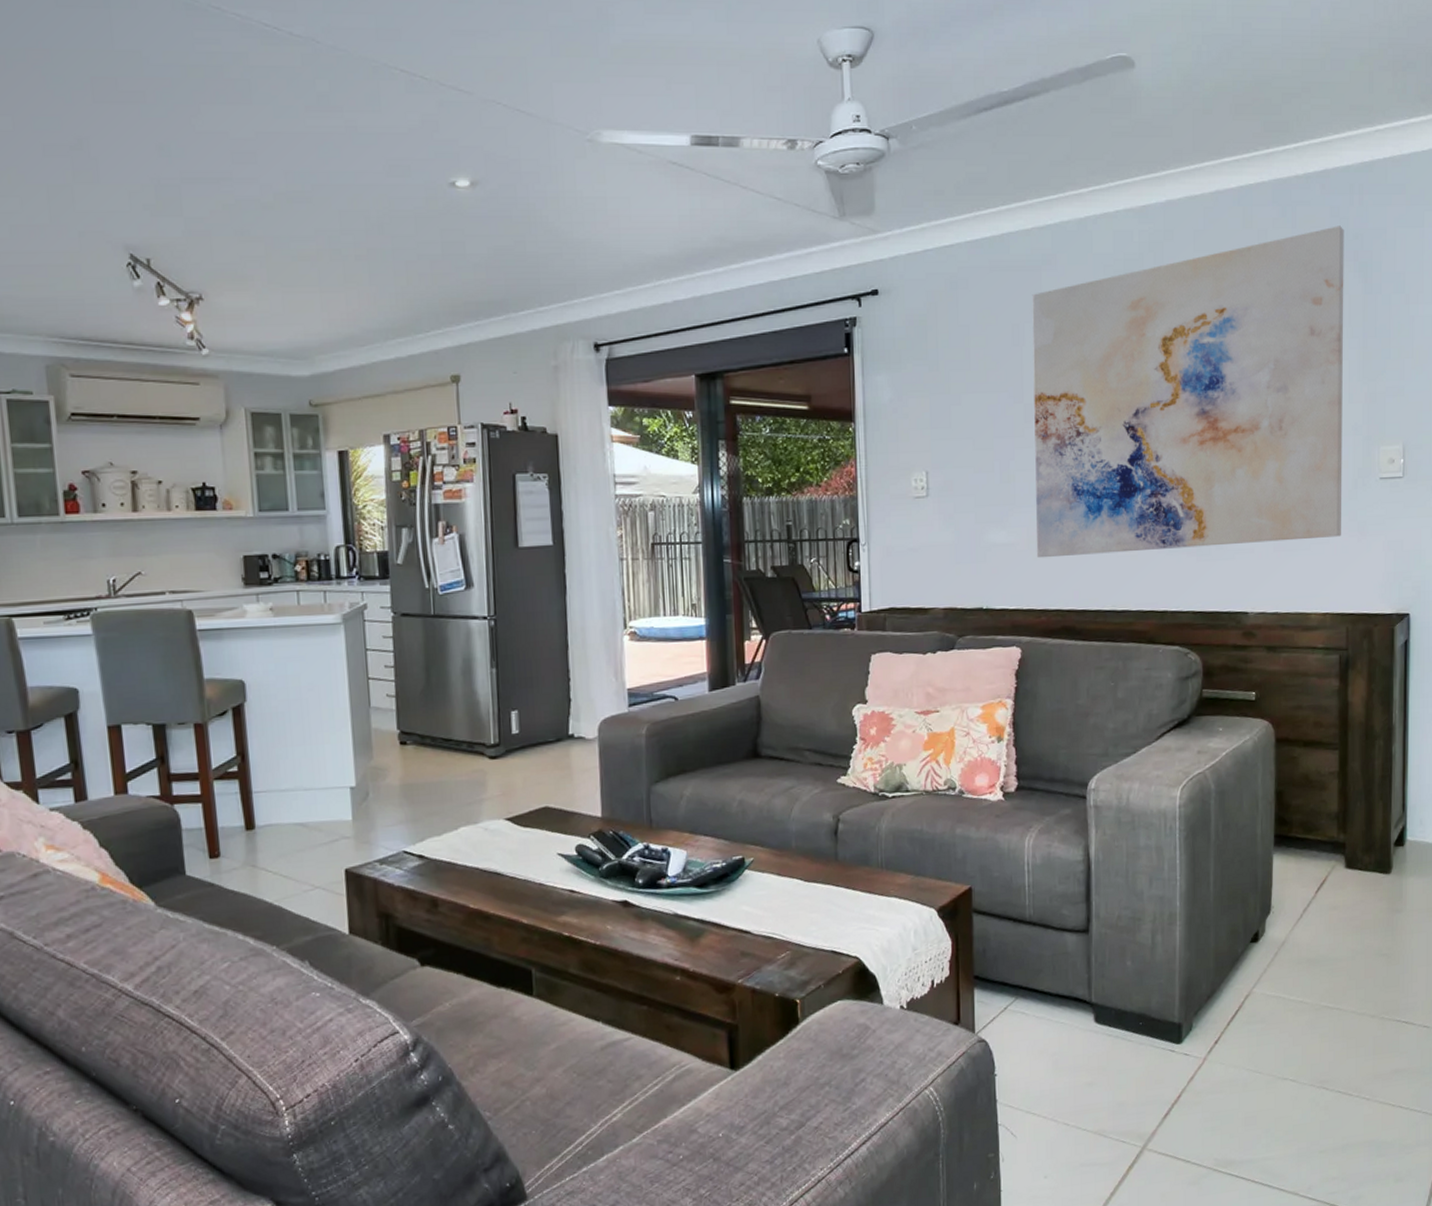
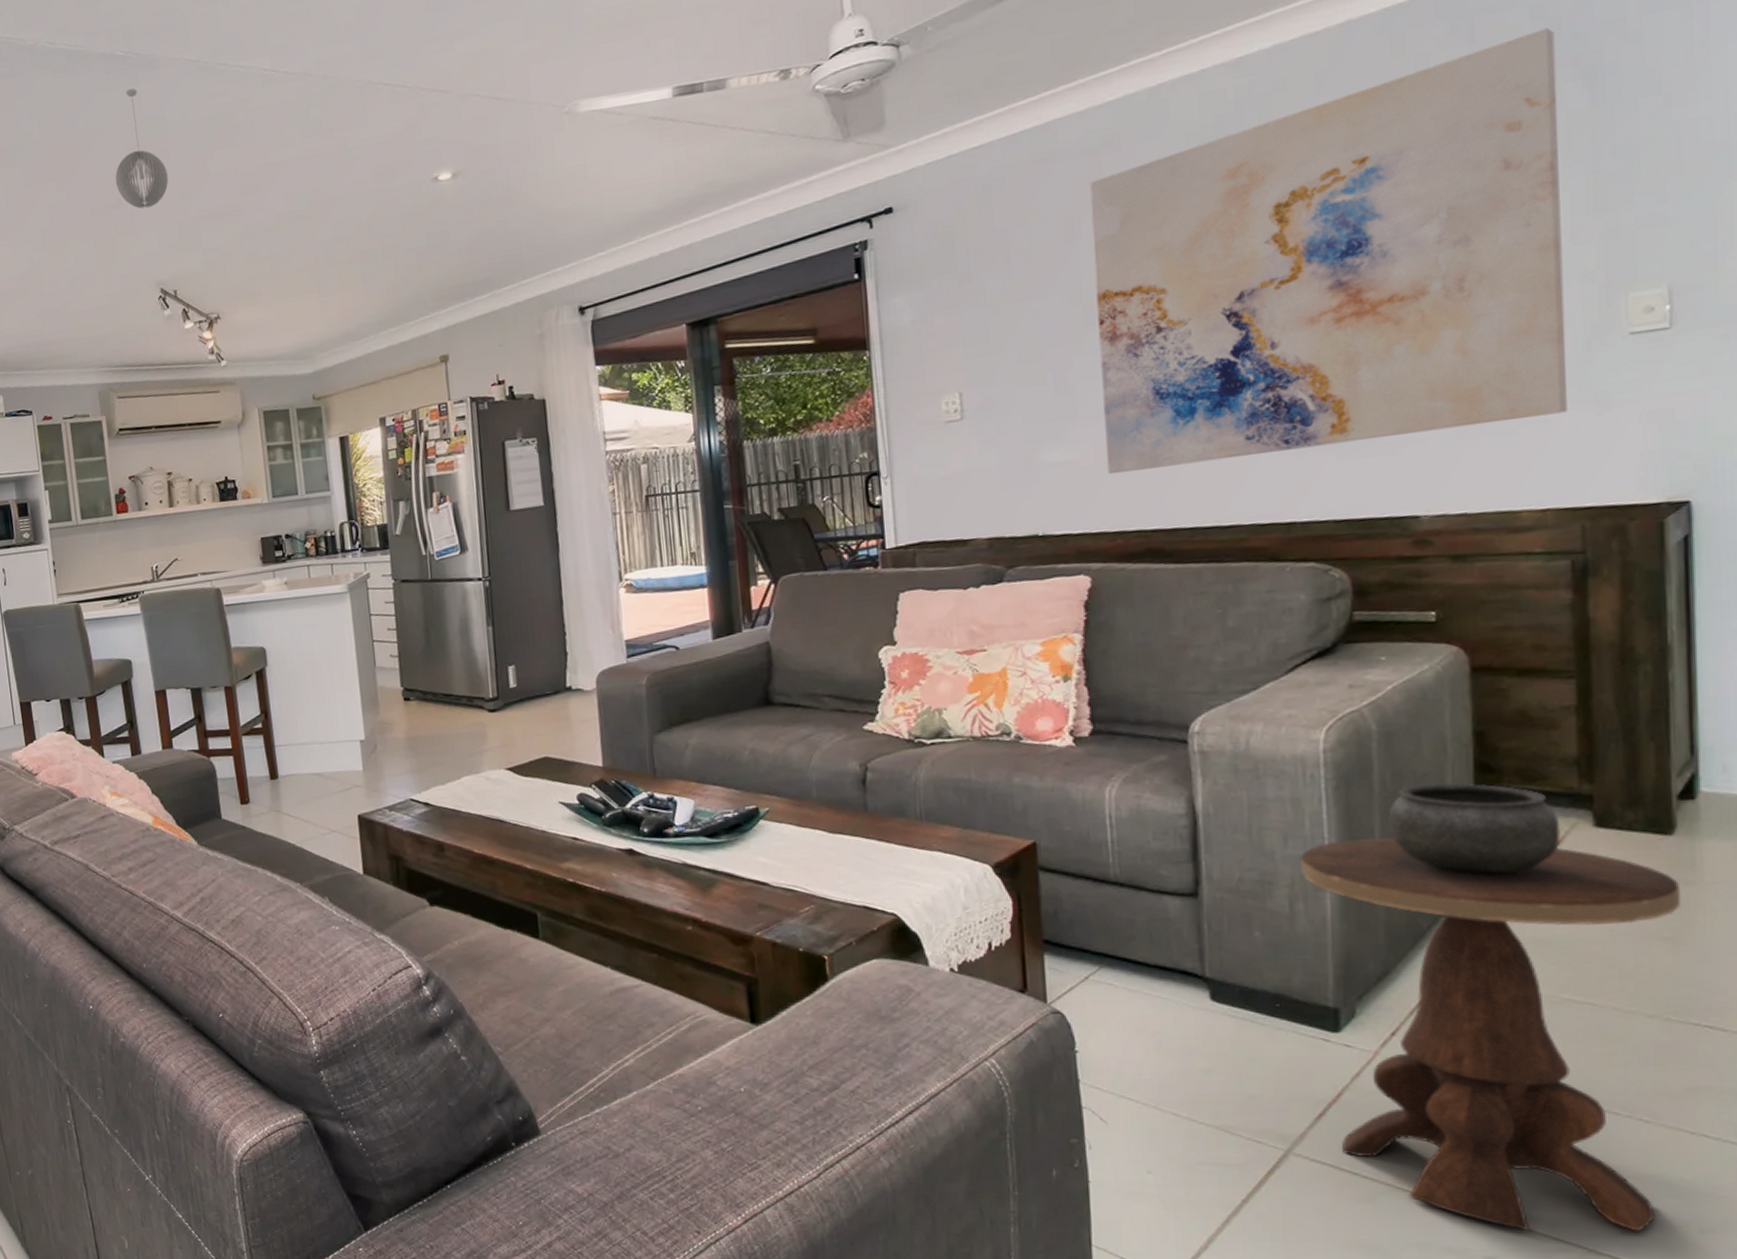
pendant light: none [76,10,144,157] -> present [115,88,169,209]
side table: none [1160,833,1394,1195] -> present [1300,783,1682,1232]

